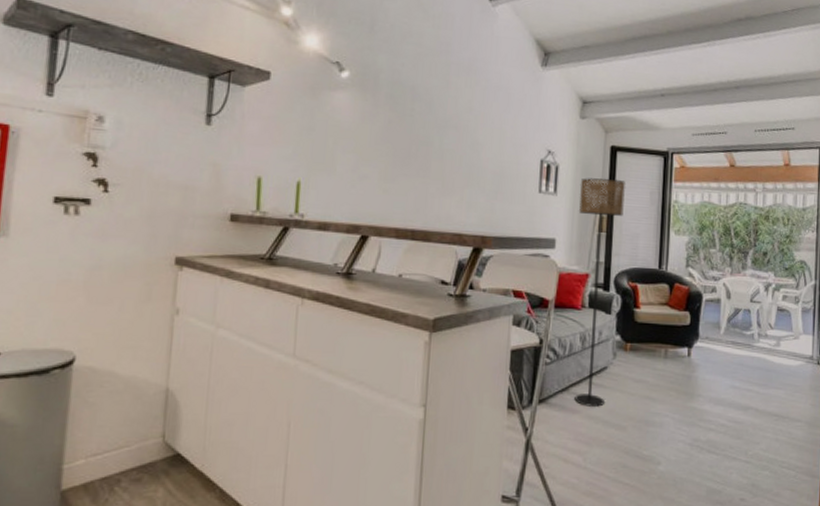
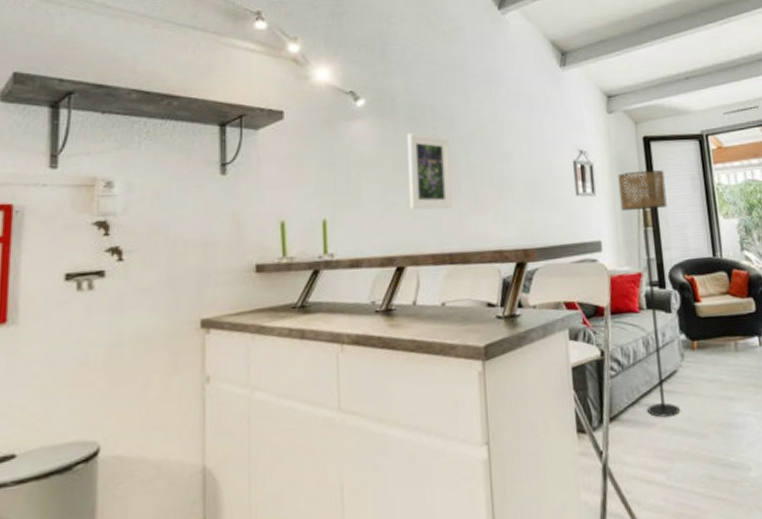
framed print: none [380,110,425,187] -> present [407,133,453,210]

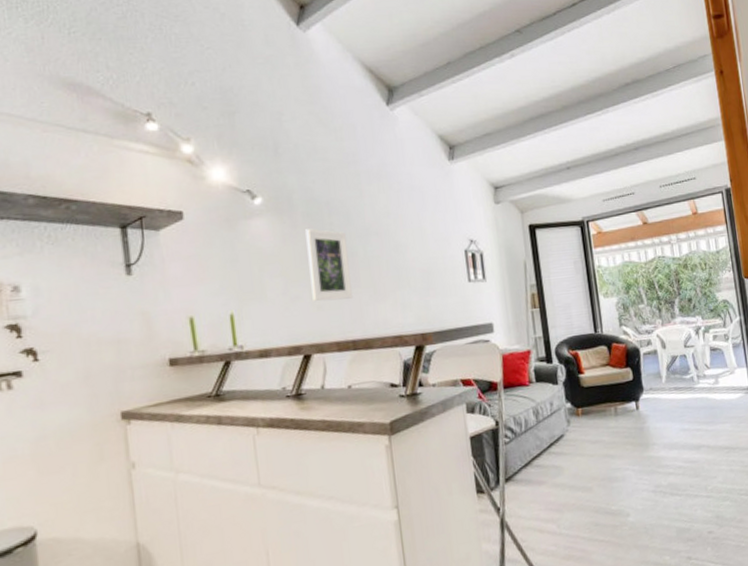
floor lamp: present [618,170,680,418] -> none [507,255,567,476]

